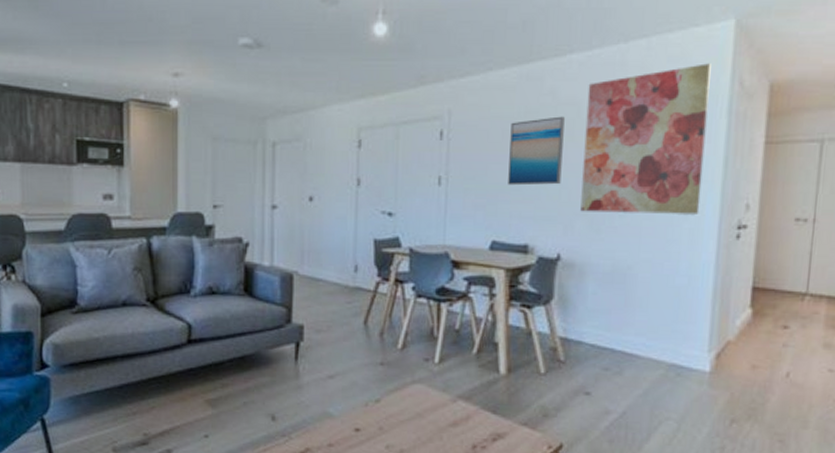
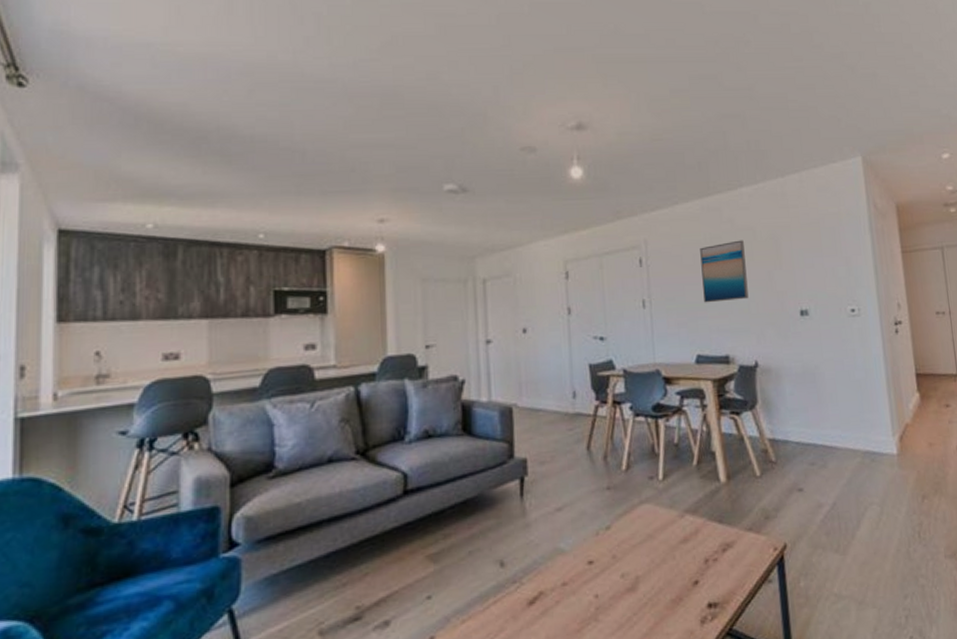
wall art: present [580,63,711,214] -> none [758,191,863,322]

